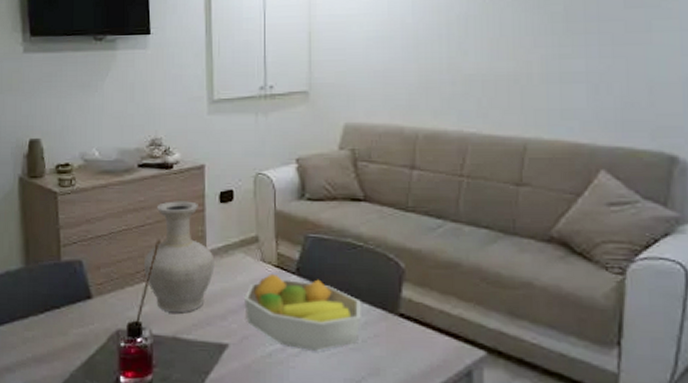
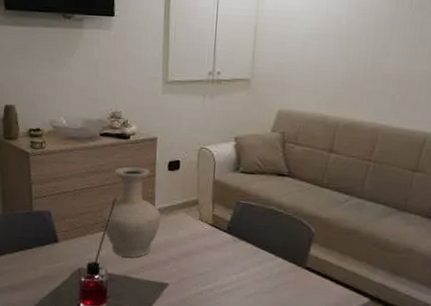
fruit bowl: present [244,273,361,351] -> none [183,230,277,292]

